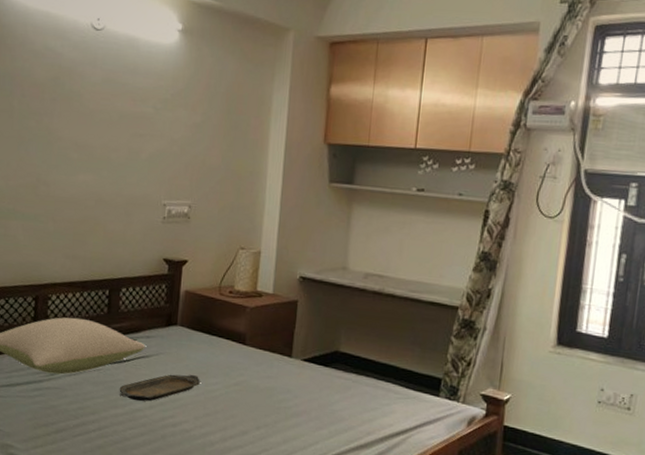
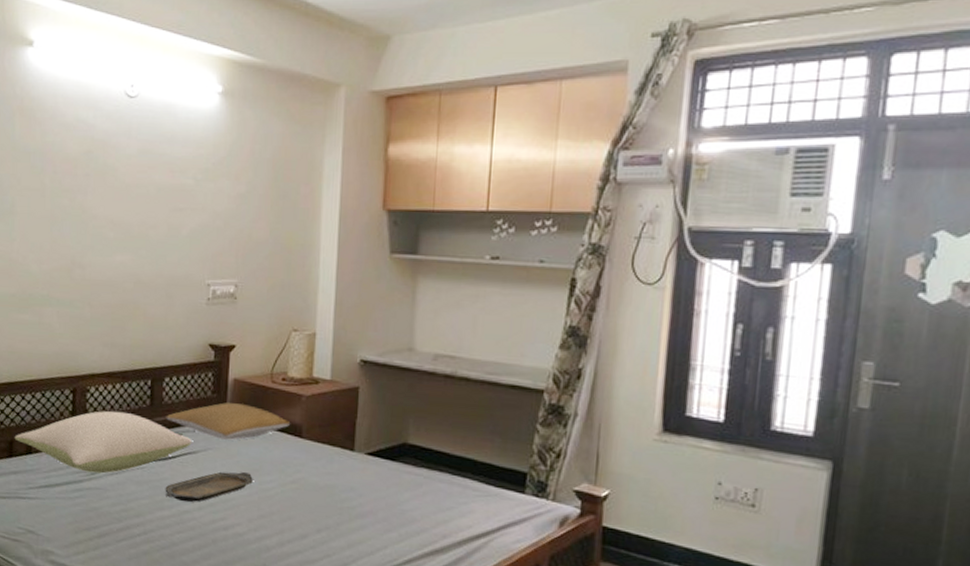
pillow: none [122,312,236,346] -> present [166,402,291,440]

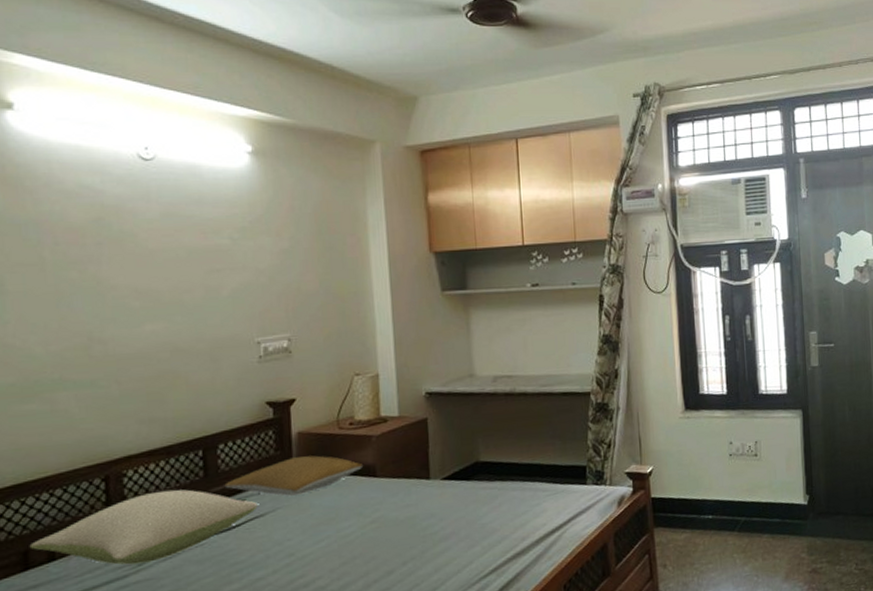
serving tray: present [165,472,253,502] -> none [231,523,330,570]

